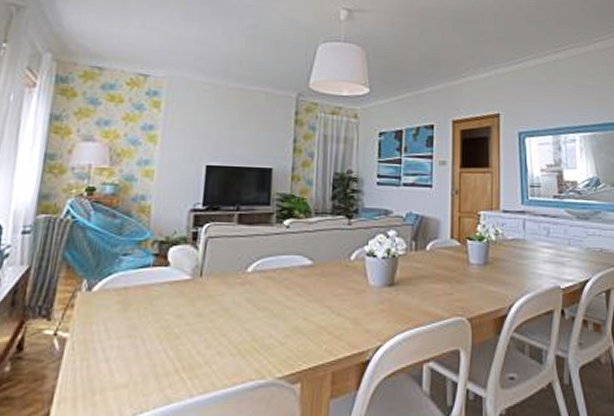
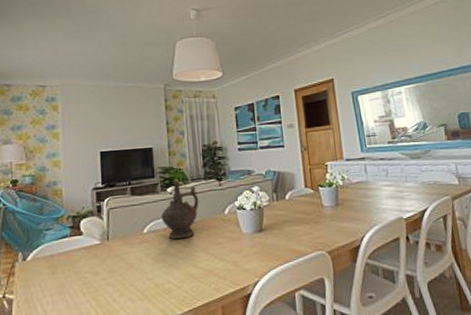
ceremonial vessel: none [271,212,321,285] -> present [161,180,199,240]

